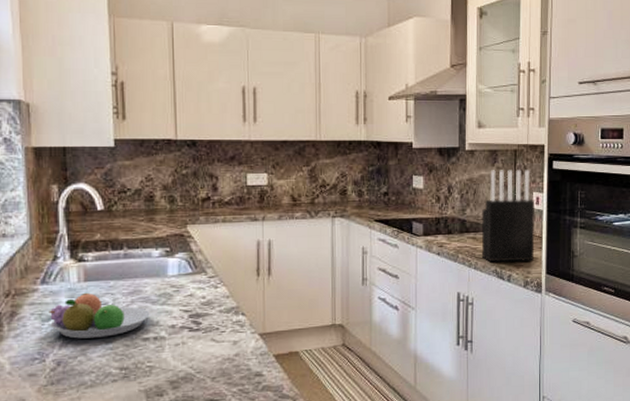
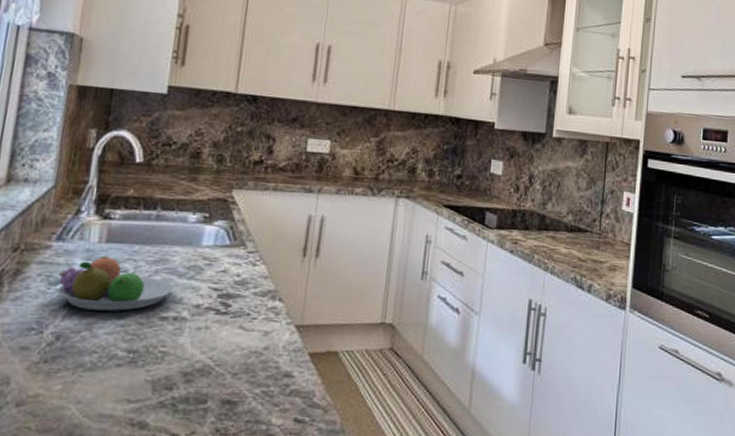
knife block: present [481,169,535,263] -> none [560,162,625,271]

